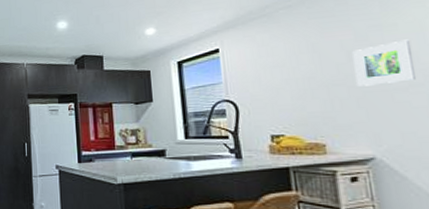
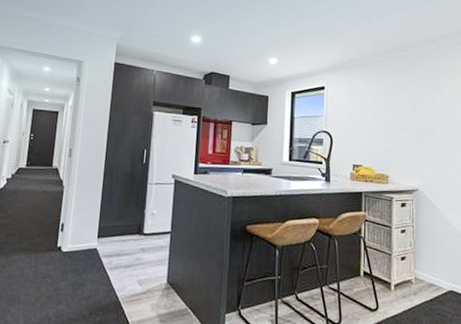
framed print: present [352,39,416,87] -> none [415,102,450,134]

